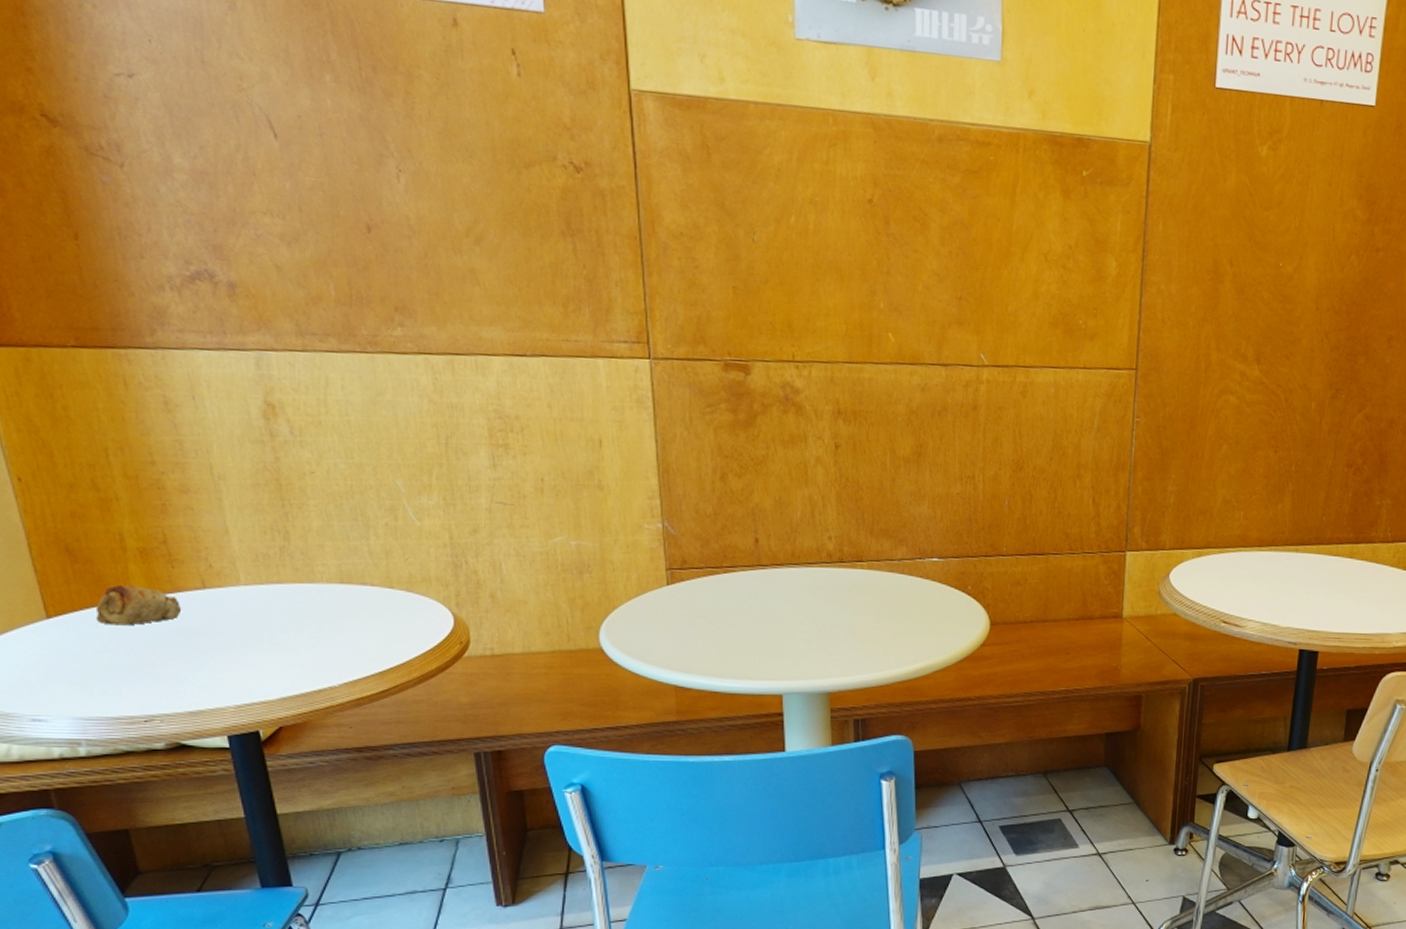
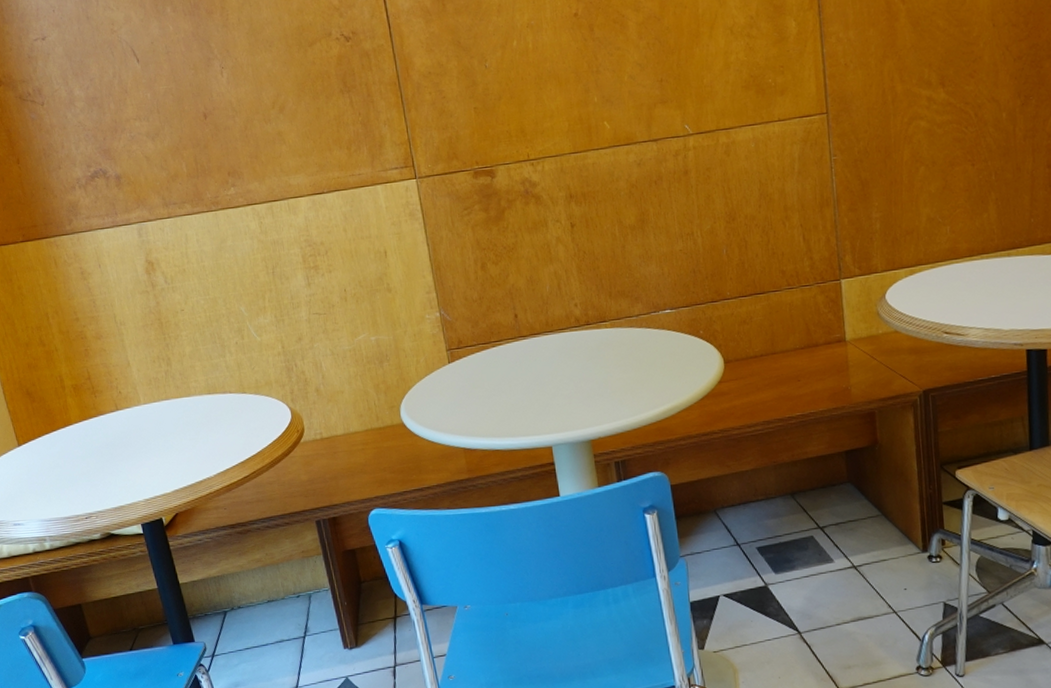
pastry: present [96,584,182,626] -> none [49,413,104,447]

